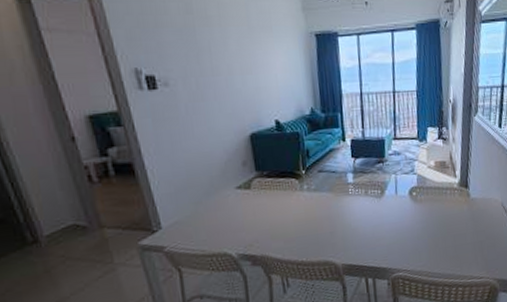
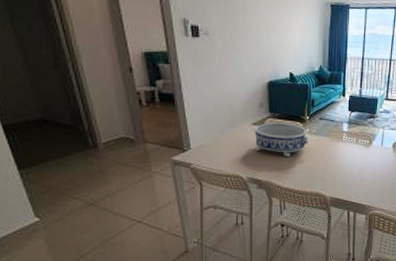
decorative bowl: none [239,180,308,223] -> present [254,122,308,157]

